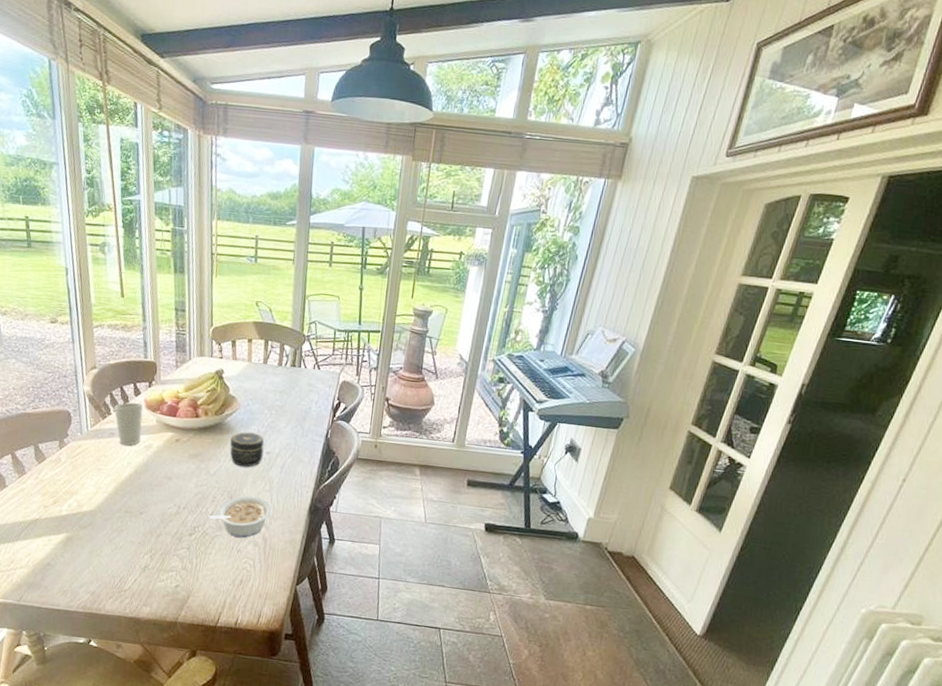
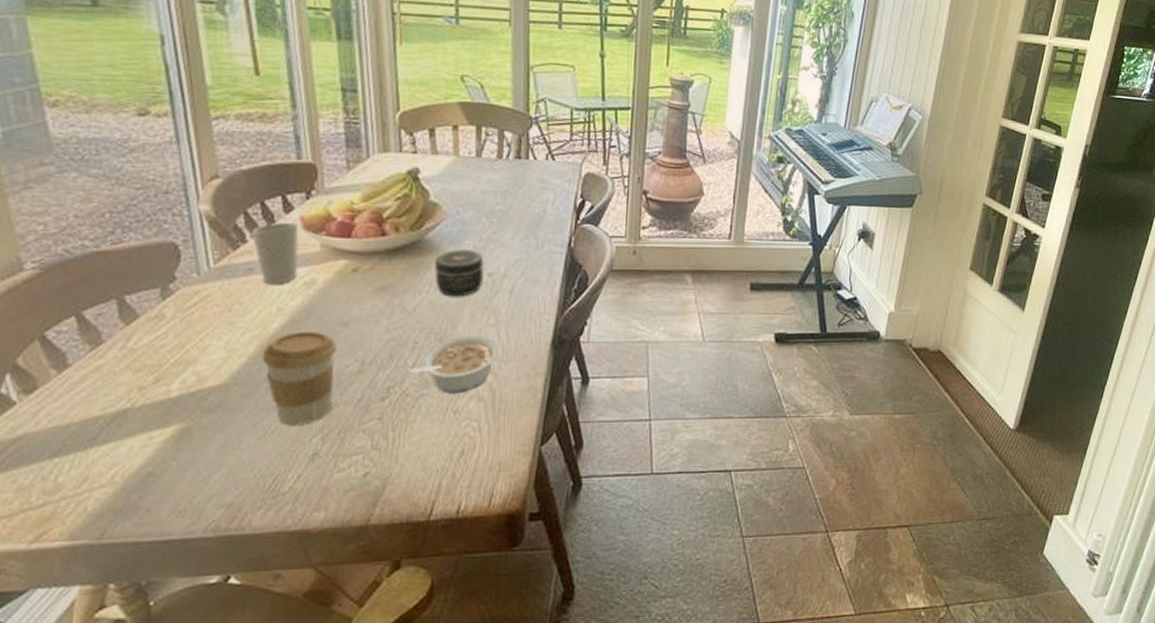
coffee cup: none [116,480,163,545] -> present [261,331,337,425]

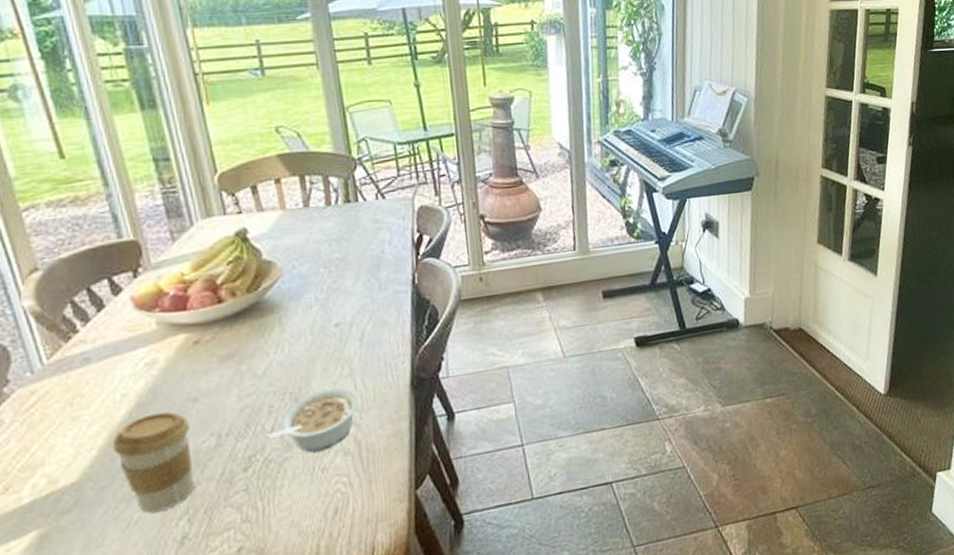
cup: present [251,222,299,284] -> none [81,303,137,372]
jar: present [435,249,484,297] -> none [278,302,331,354]

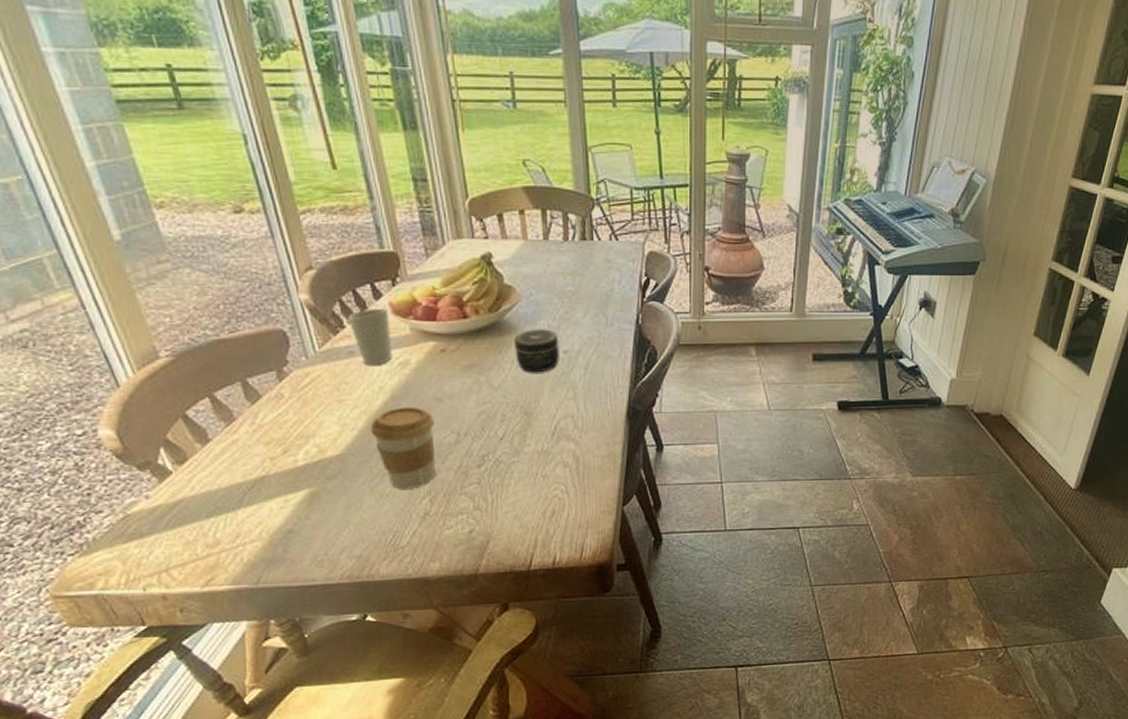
cup: none [81,303,137,372] -> present [347,308,393,365]
legume: present [268,387,360,453] -> none [499,407,580,460]
jar: none [278,302,331,354] -> present [514,329,559,373]

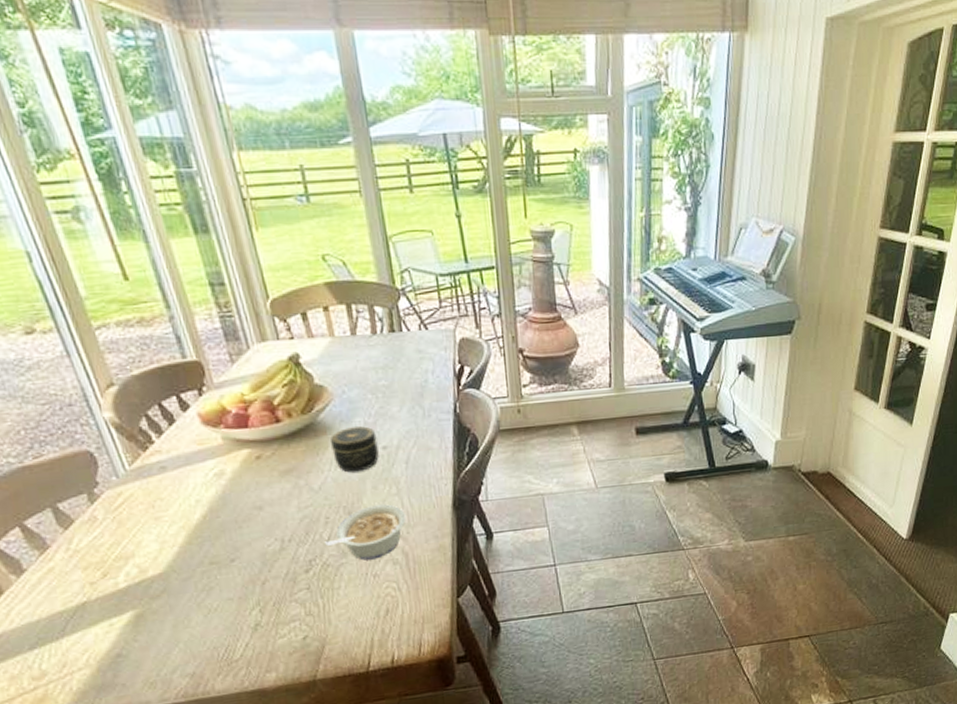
cup: present [347,308,393,365] -> none [156,419,207,479]
coffee cup: present [370,406,436,489] -> none [190,517,264,602]
legume: none [499,407,580,460] -> present [325,504,406,560]

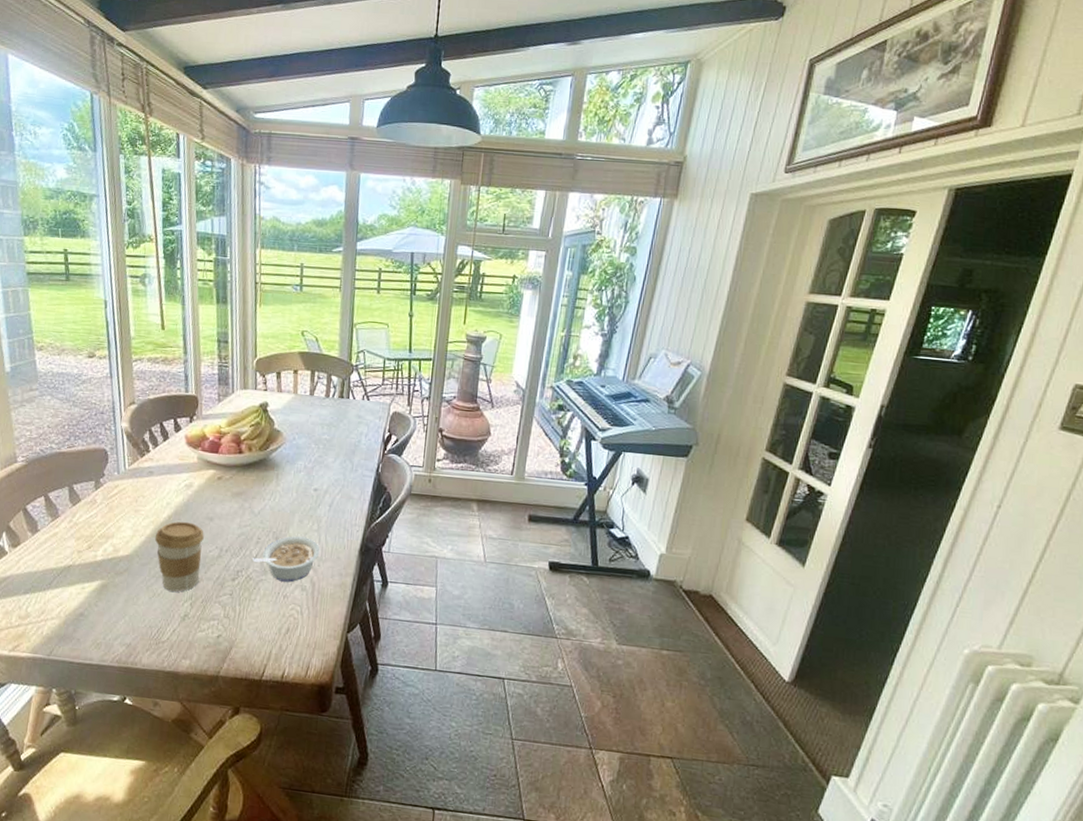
coffee cup: none [190,517,264,602] -> present [154,521,204,592]
jar: present [331,426,379,473] -> none [275,468,312,506]

